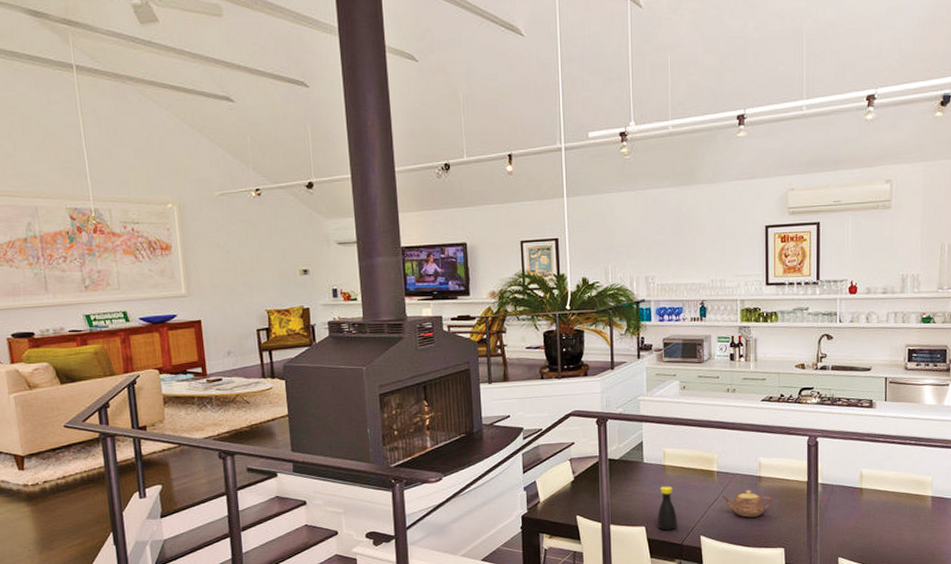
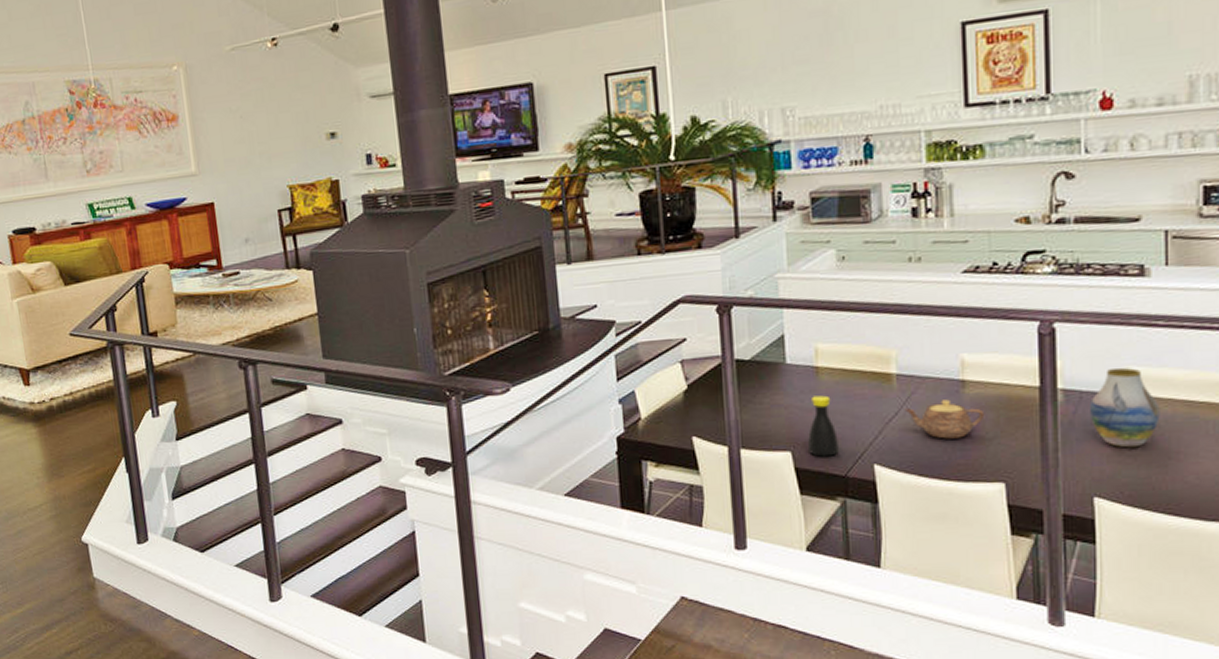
vase: none [838,469,879,524] -> present [1090,367,1160,448]

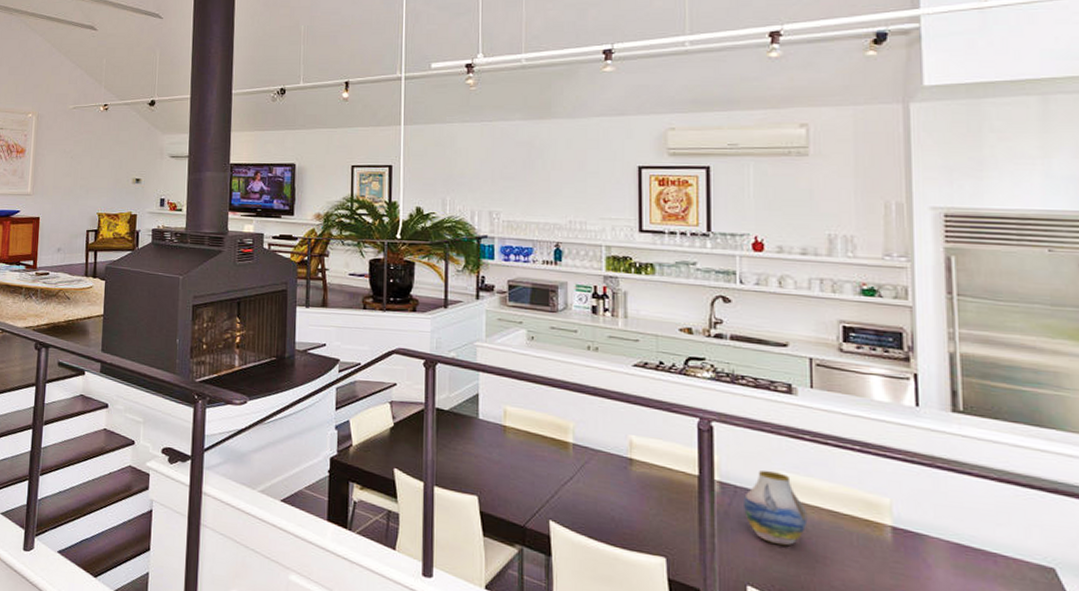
bottle: present [808,395,839,457] -> none [493,450,519,507]
teapot: present [904,399,985,439] -> none [578,473,649,510]

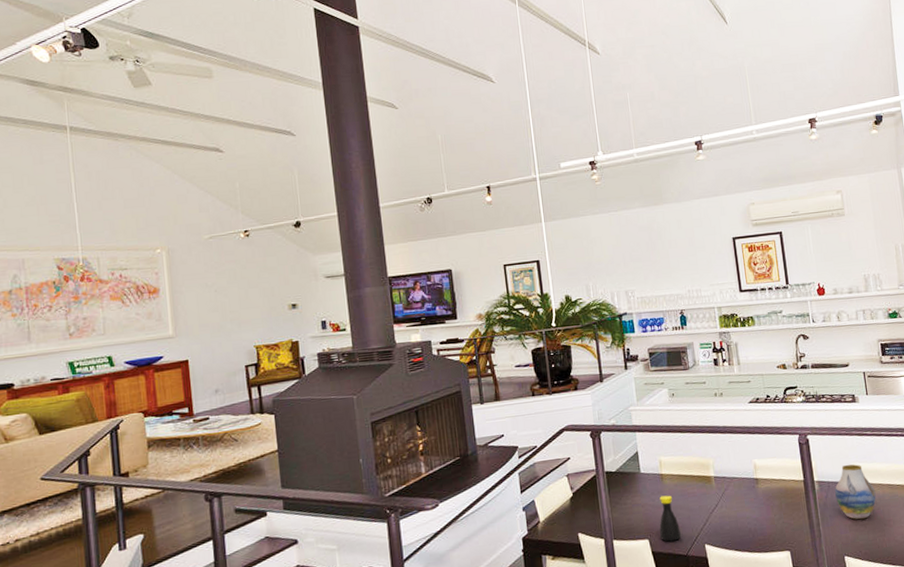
bottle: none [493,450,519,507] -> present [659,495,681,542]

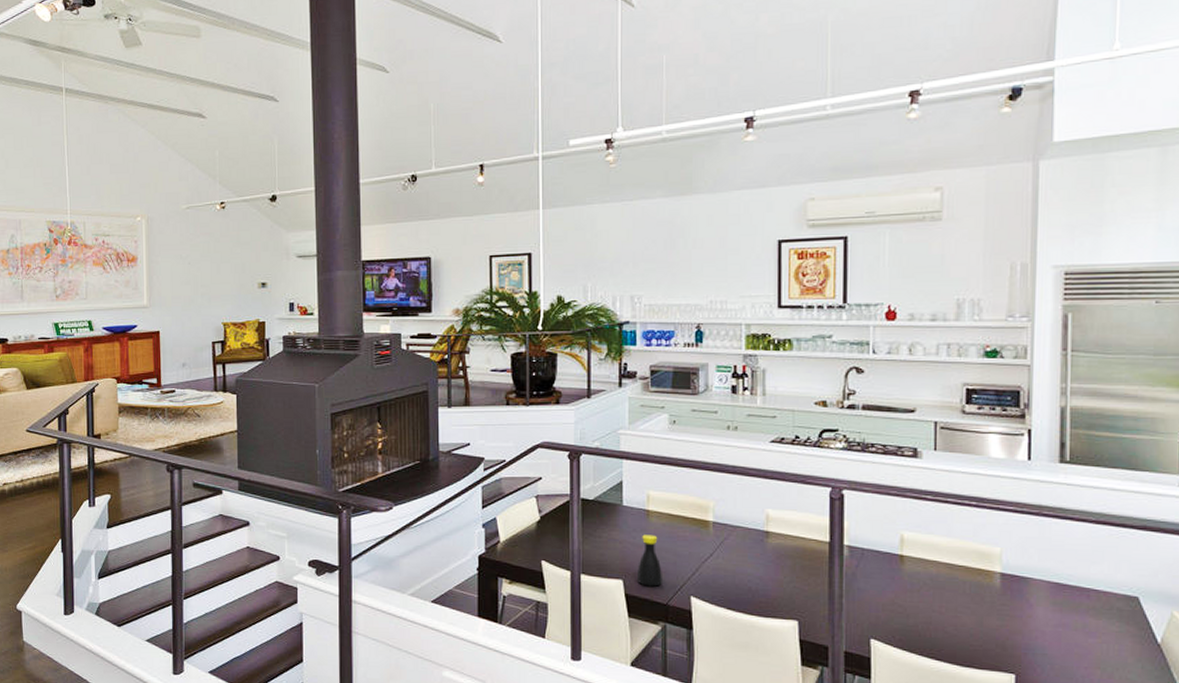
vase: present [835,464,876,520] -> none [870,531,927,600]

